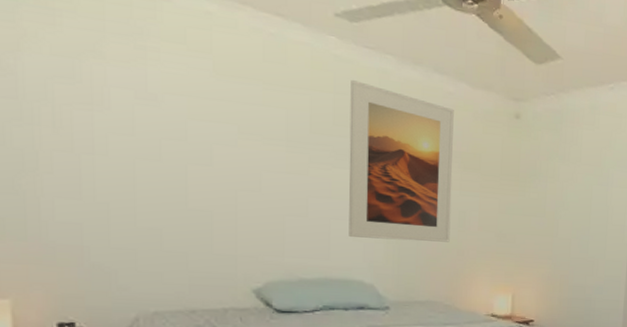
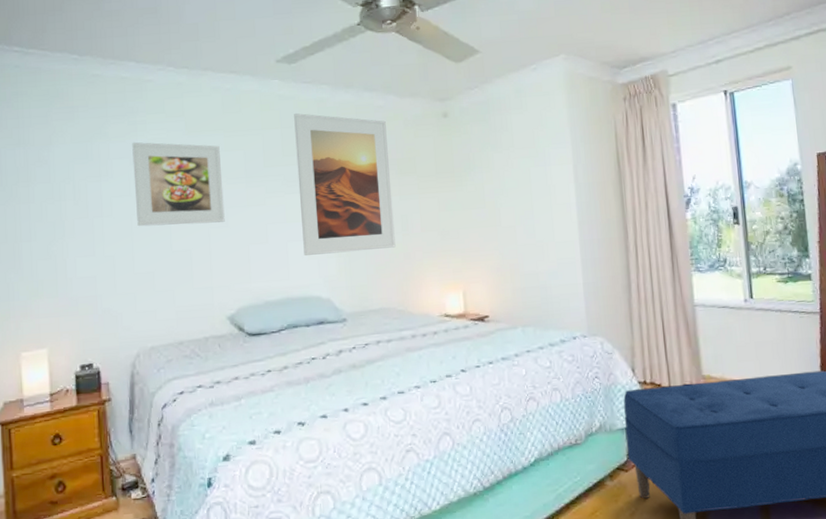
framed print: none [139,71,258,186] -> present [132,142,225,227]

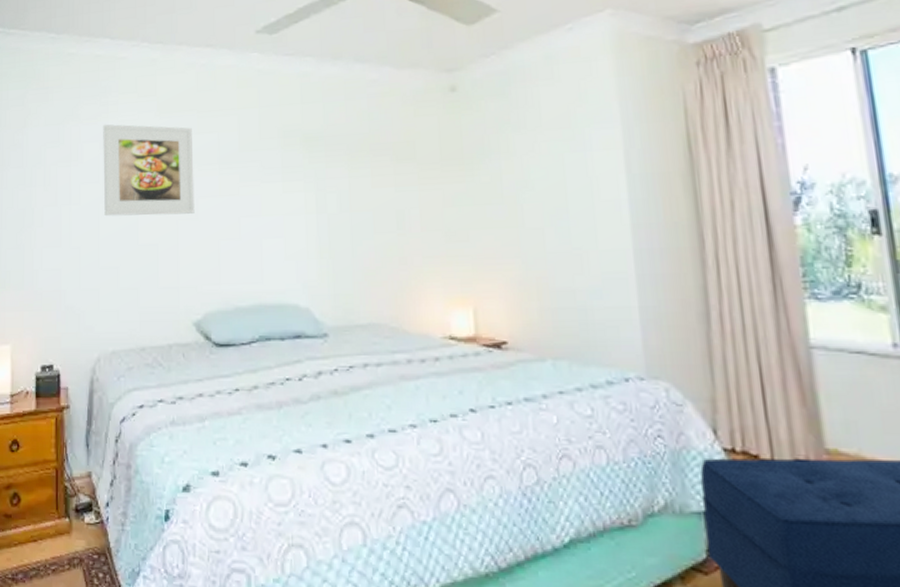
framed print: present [294,113,396,255] -> none [274,90,389,255]

